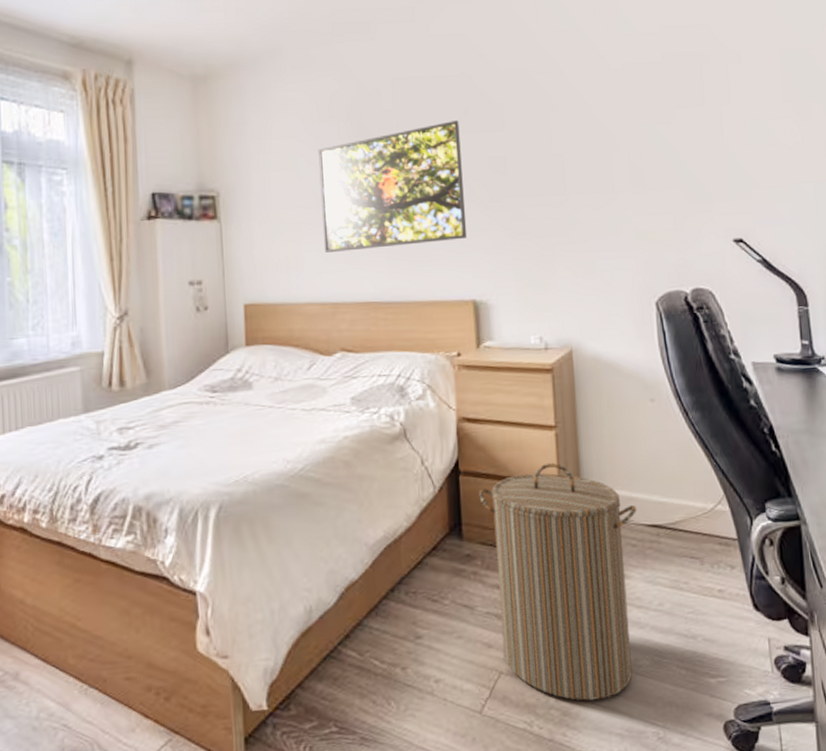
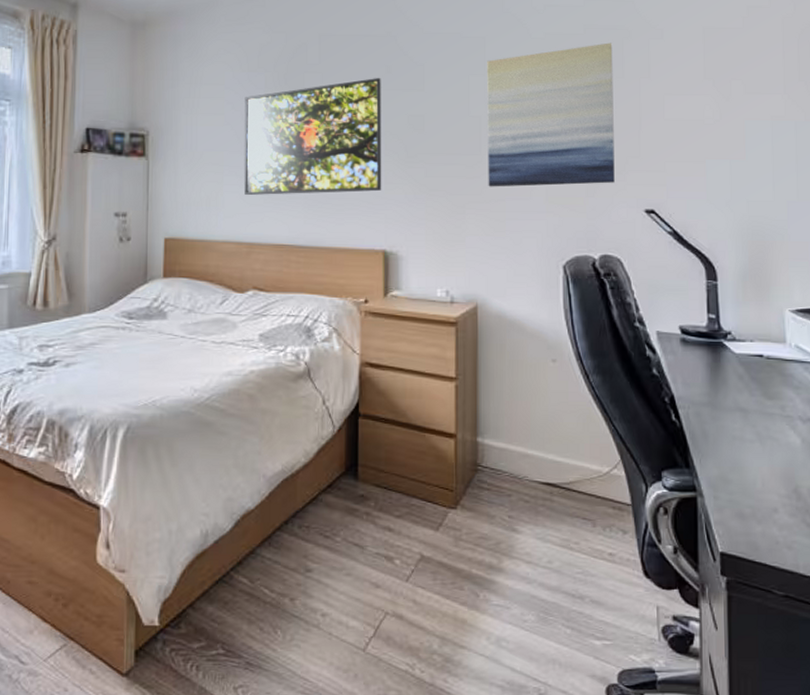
laundry hamper: present [479,462,637,701] -> none [377,413,532,650]
wall art: none [566,70,702,227] -> present [487,42,615,187]

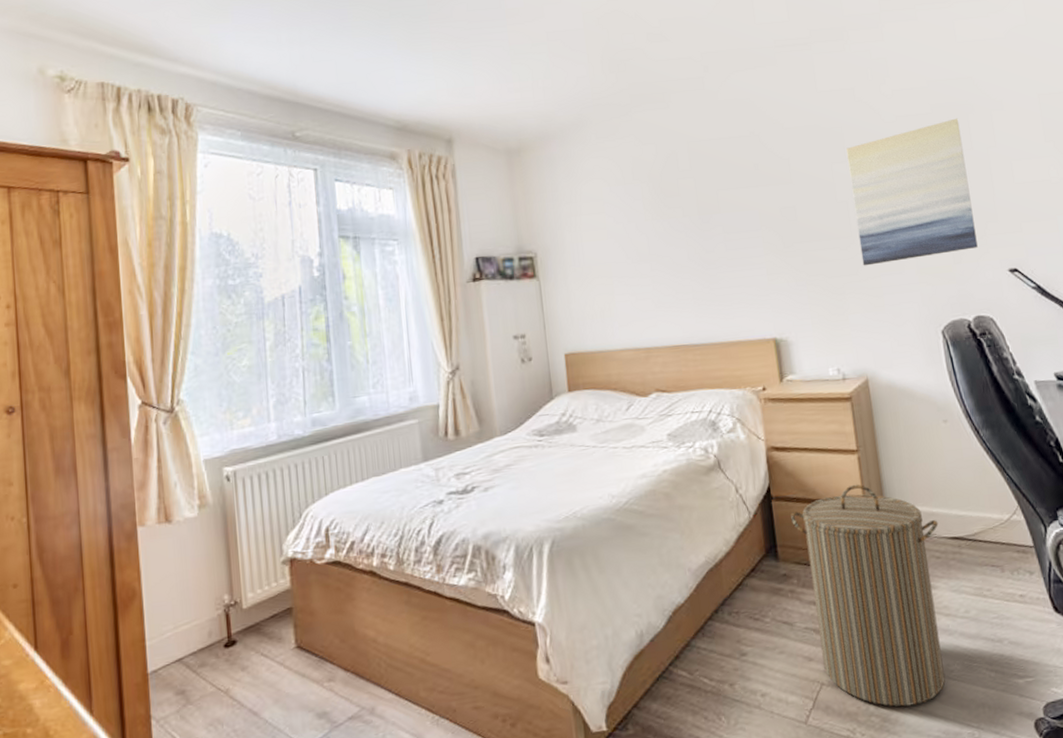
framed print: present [244,78,382,195] -> none [624,176,765,302]
laundry hamper: none [377,413,532,650] -> present [791,484,945,707]

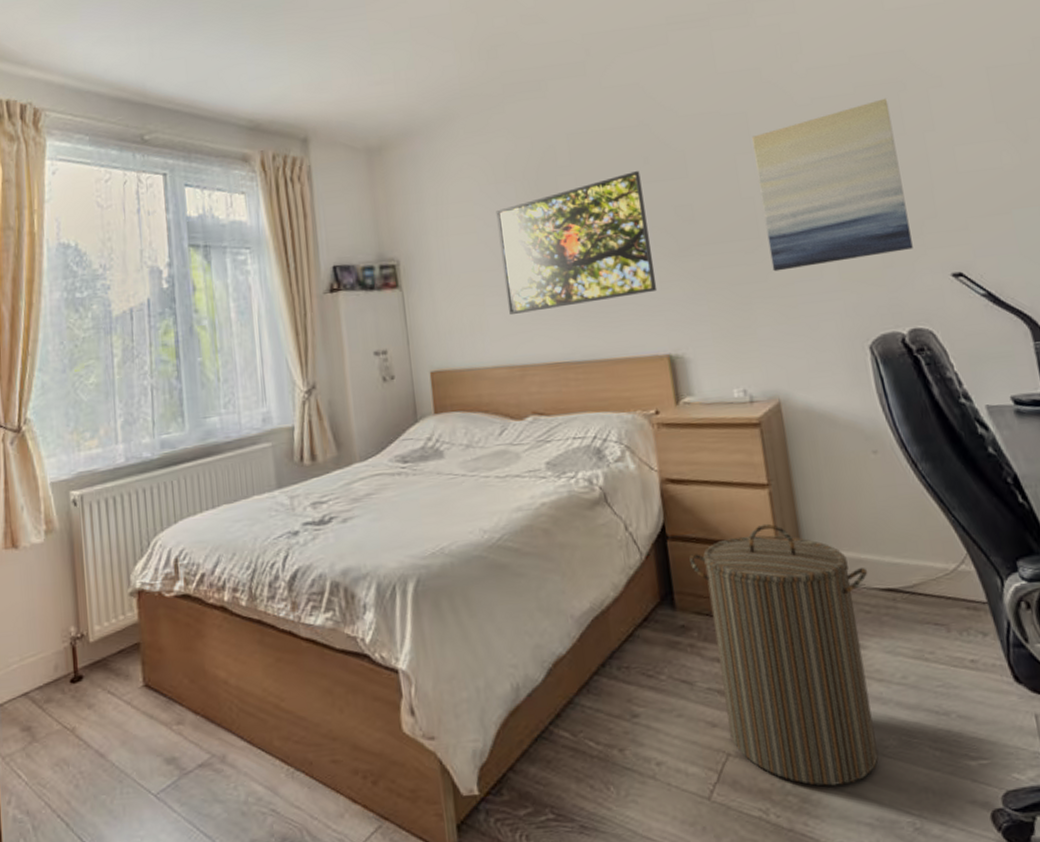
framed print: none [624,176,765,302] -> present [496,171,657,314]

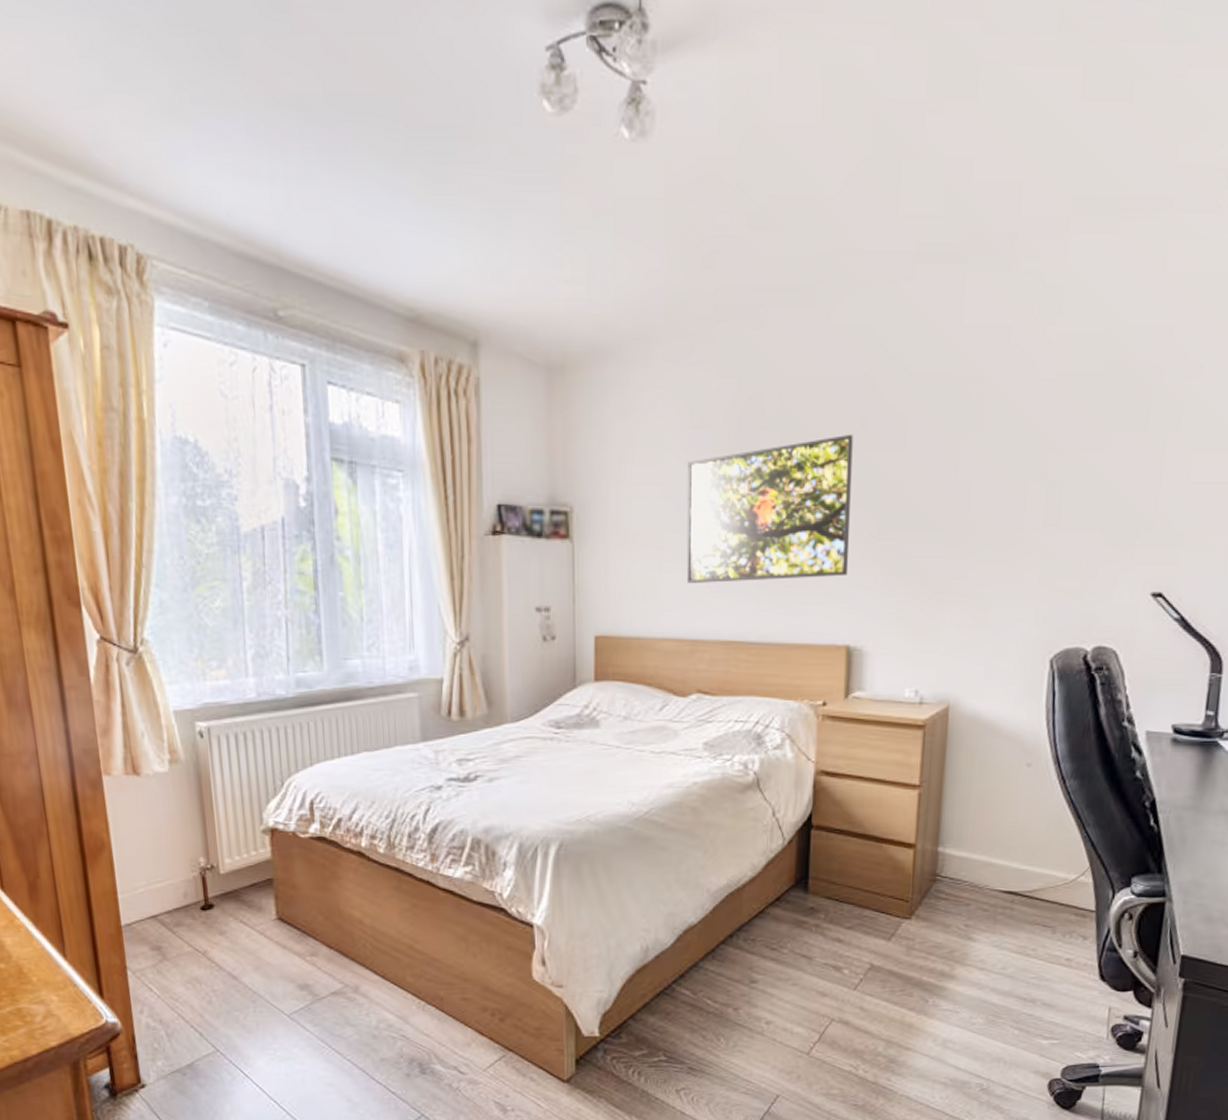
laundry hamper: present [689,523,879,786] -> none [830,822,995,1051]
wall art: present [752,98,913,272] -> none [972,384,1139,569]

